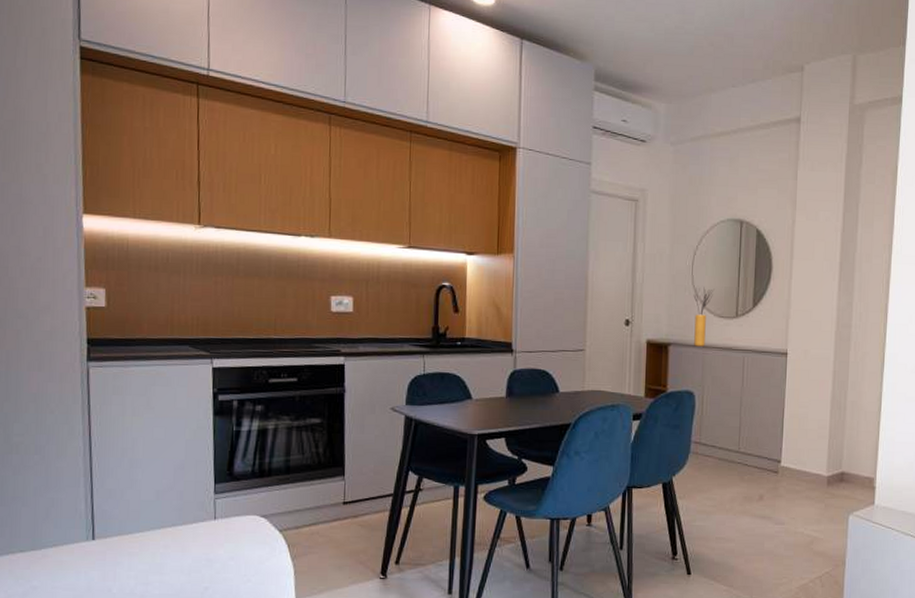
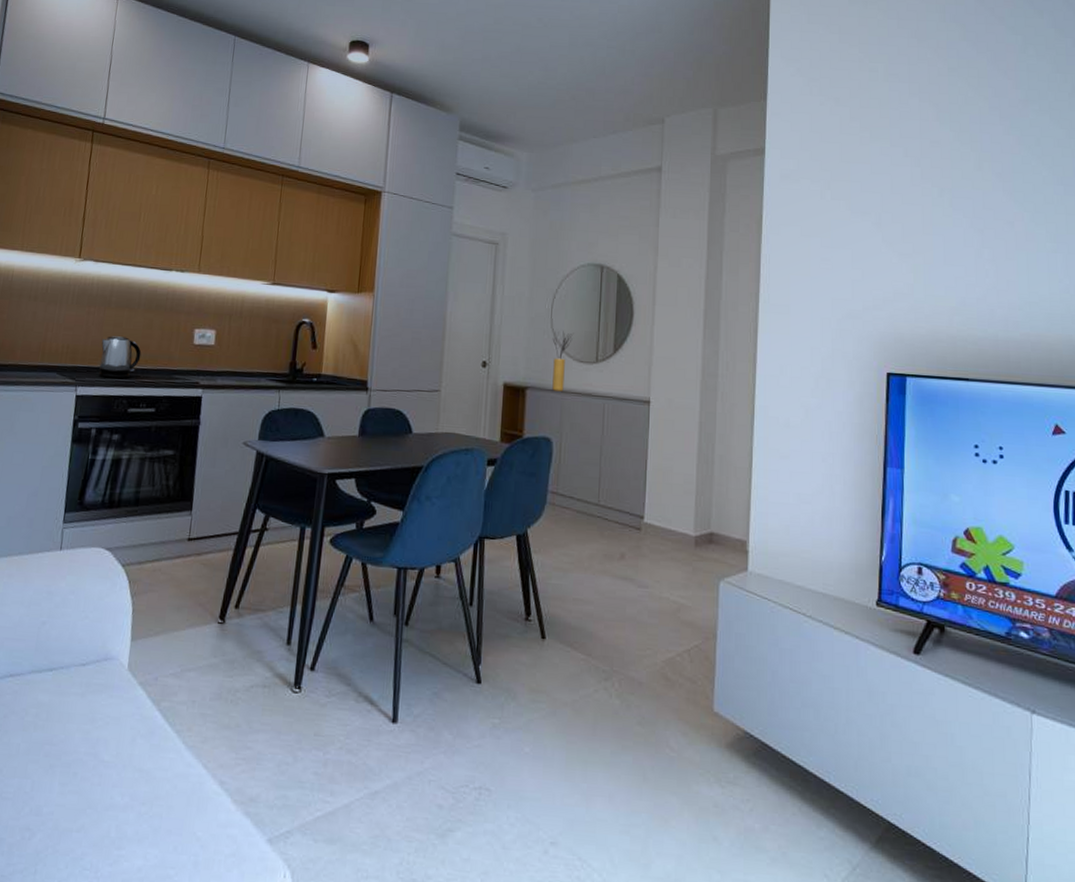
kettle: none [233,305,277,350] -> present [98,335,142,379]

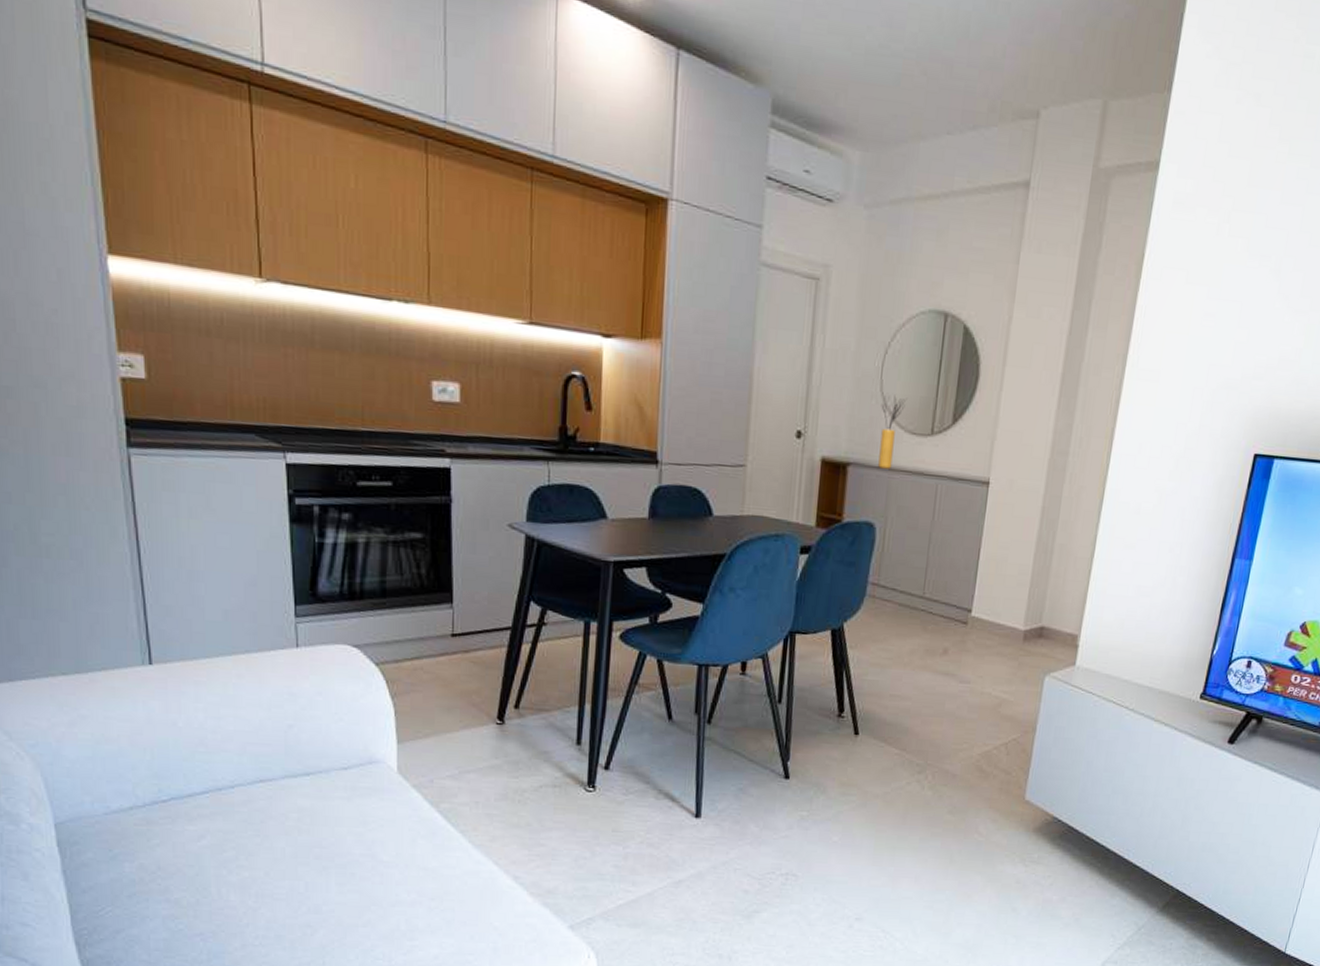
kettle: present [98,335,142,379] -> none [308,386,365,444]

